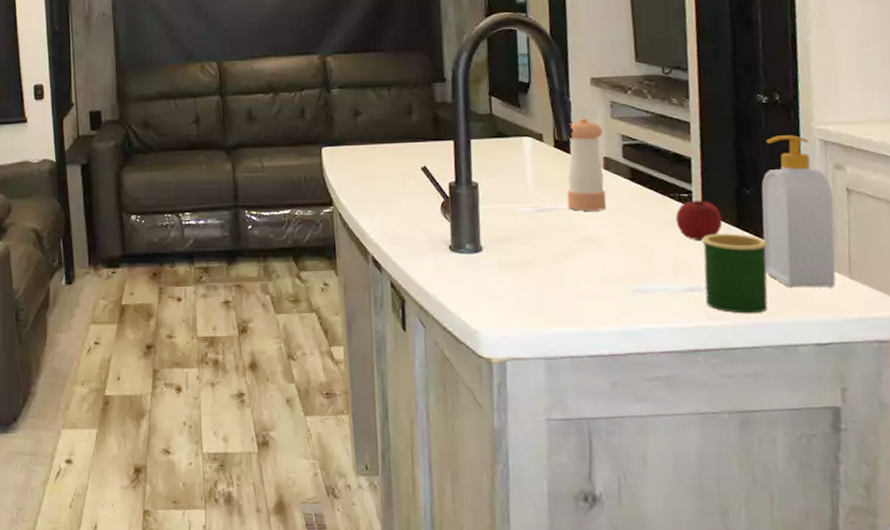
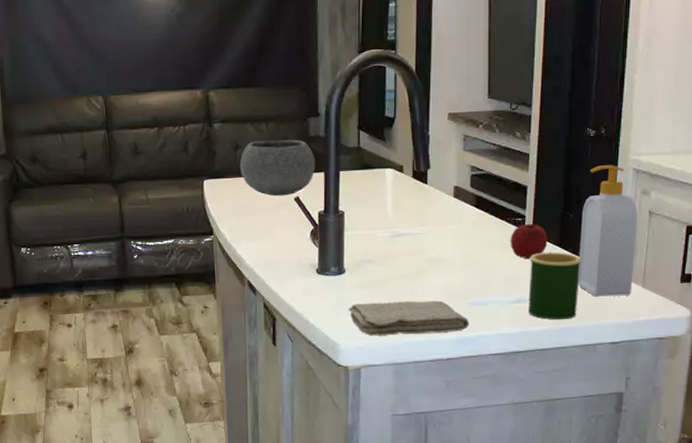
bowl: none [360,106,444,166] -> present [239,139,315,197]
washcloth: none [487,285,635,325] -> present [348,300,470,336]
pepper shaker: present [567,118,607,211] -> none [421,150,455,235]

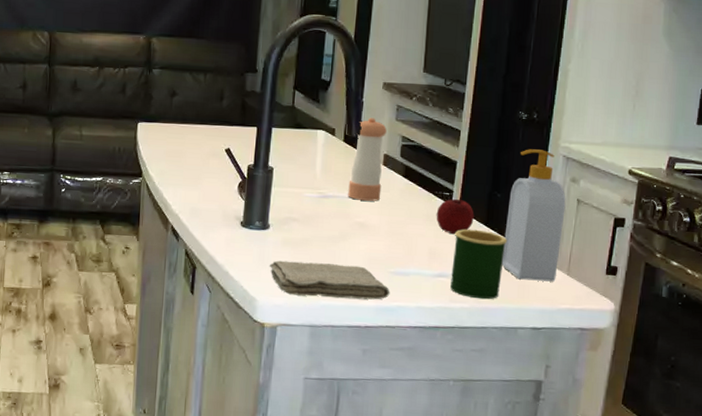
bowl: present [239,139,315,197] -> none [174,90,249,146]
pepper shaker: none [421,150,455,235] -> present [348,118,387,201]

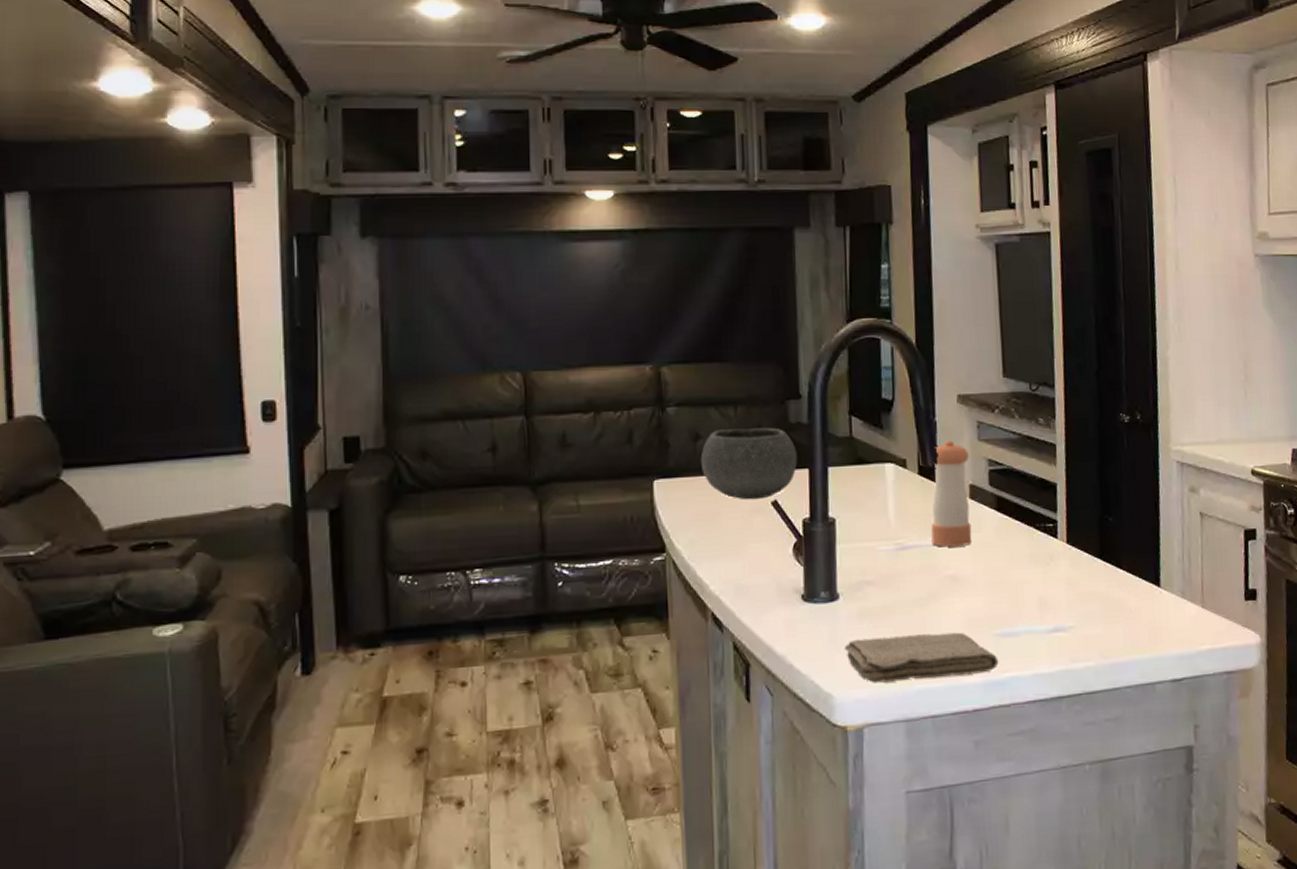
bowl: none [174,90,249,146] -> present [700,427,797,500]
apple: present [436,195,474,235] -> none [1040,525,1086,576]
mug: present [450,229,508,300] -> none [1066,565,1129,653]
soap bottle: present [501,149,566,282] -> none [1123,457,1190,621]

